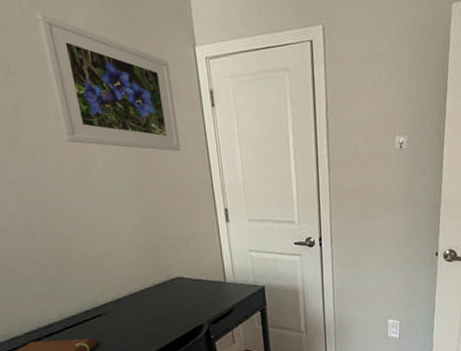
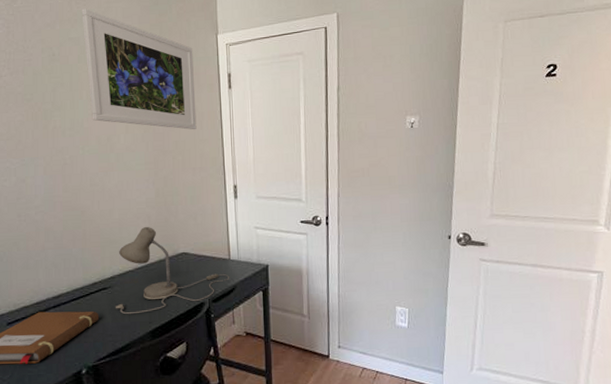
desk lamp: none [110,253,227,339] -> present [115,227,230,314]

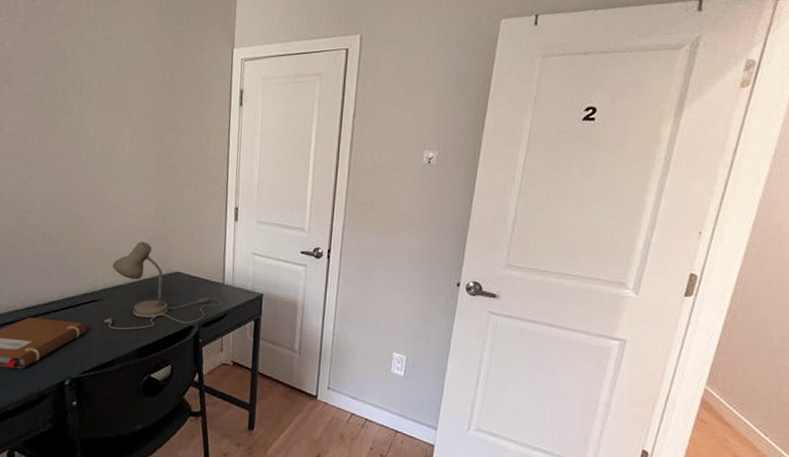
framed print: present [81,8,197,130] -> none [98,12,207,145]

